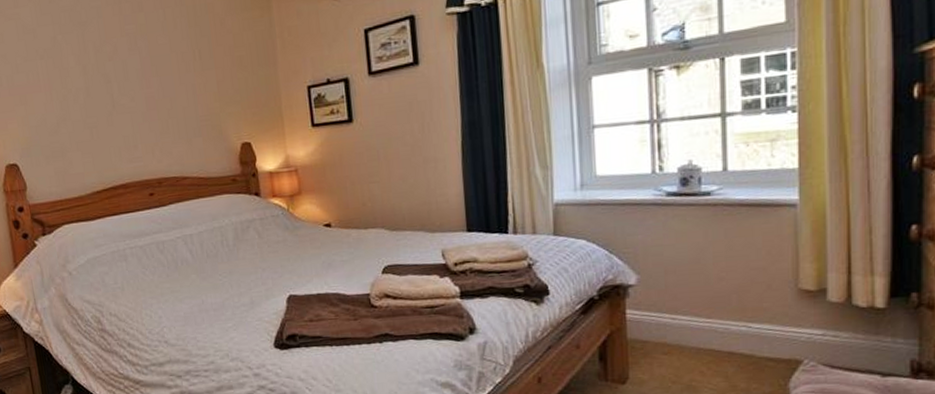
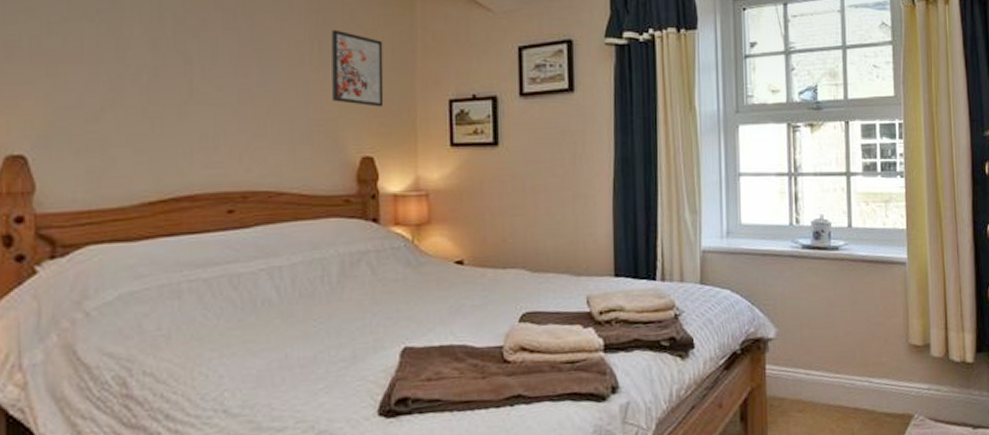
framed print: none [207,38,255,100] -> present [331,29,384,107]

